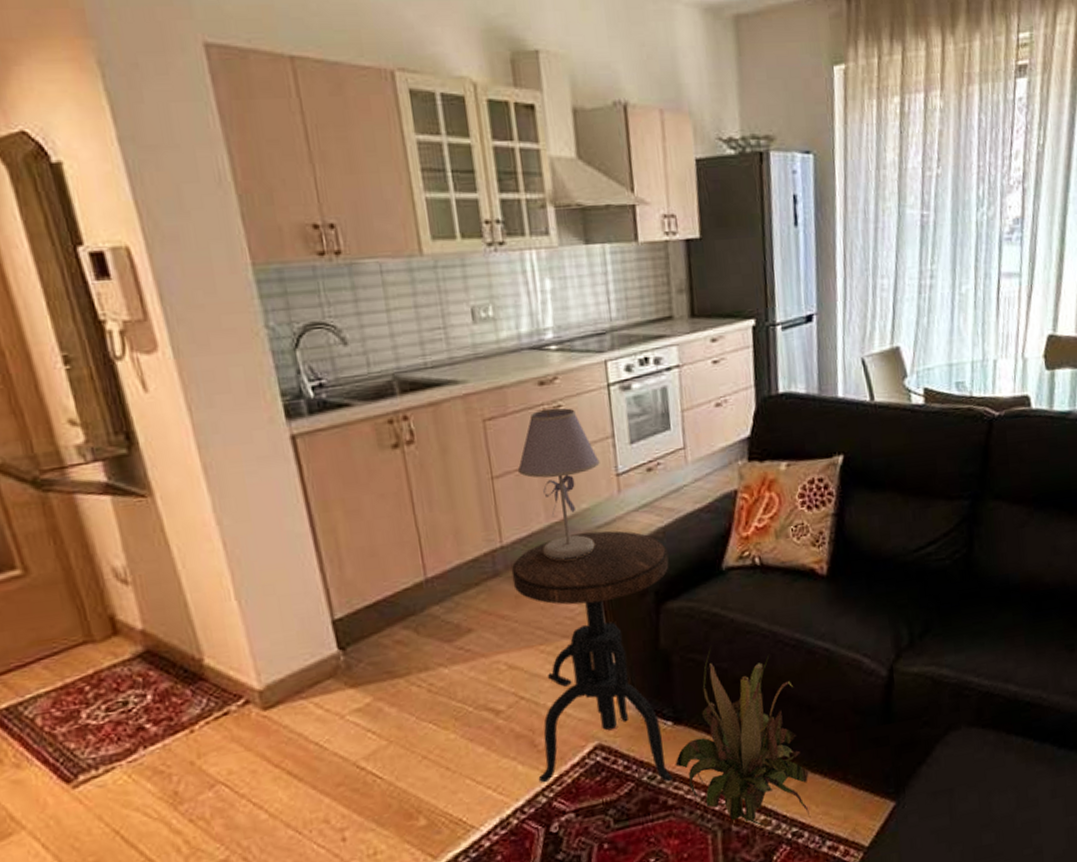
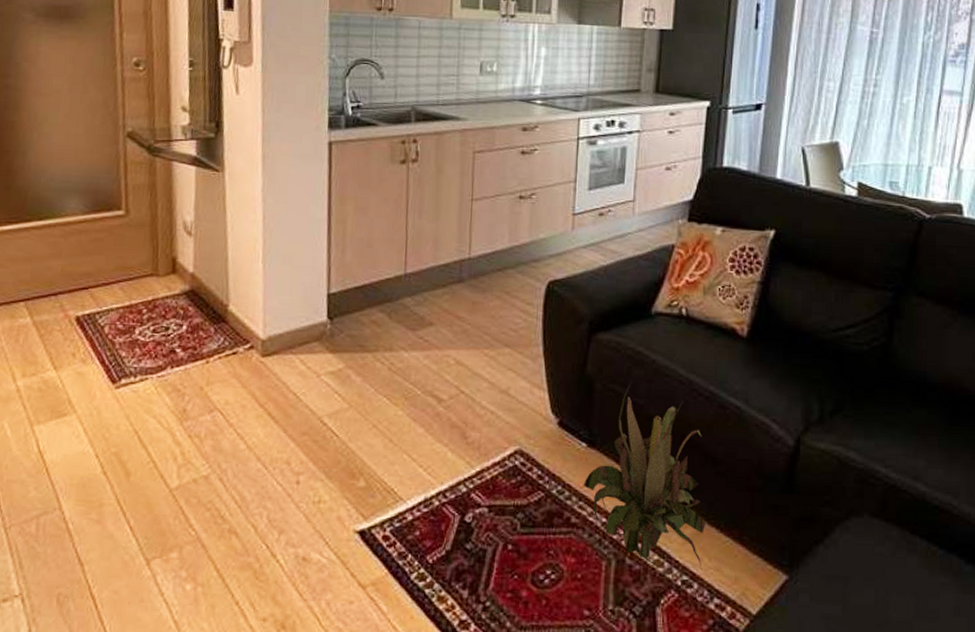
side table: present [511,530,672,783] -> none [463,258,606,499]
table lamp: present [517,408,600,560] -> none [493,151,561,279]

